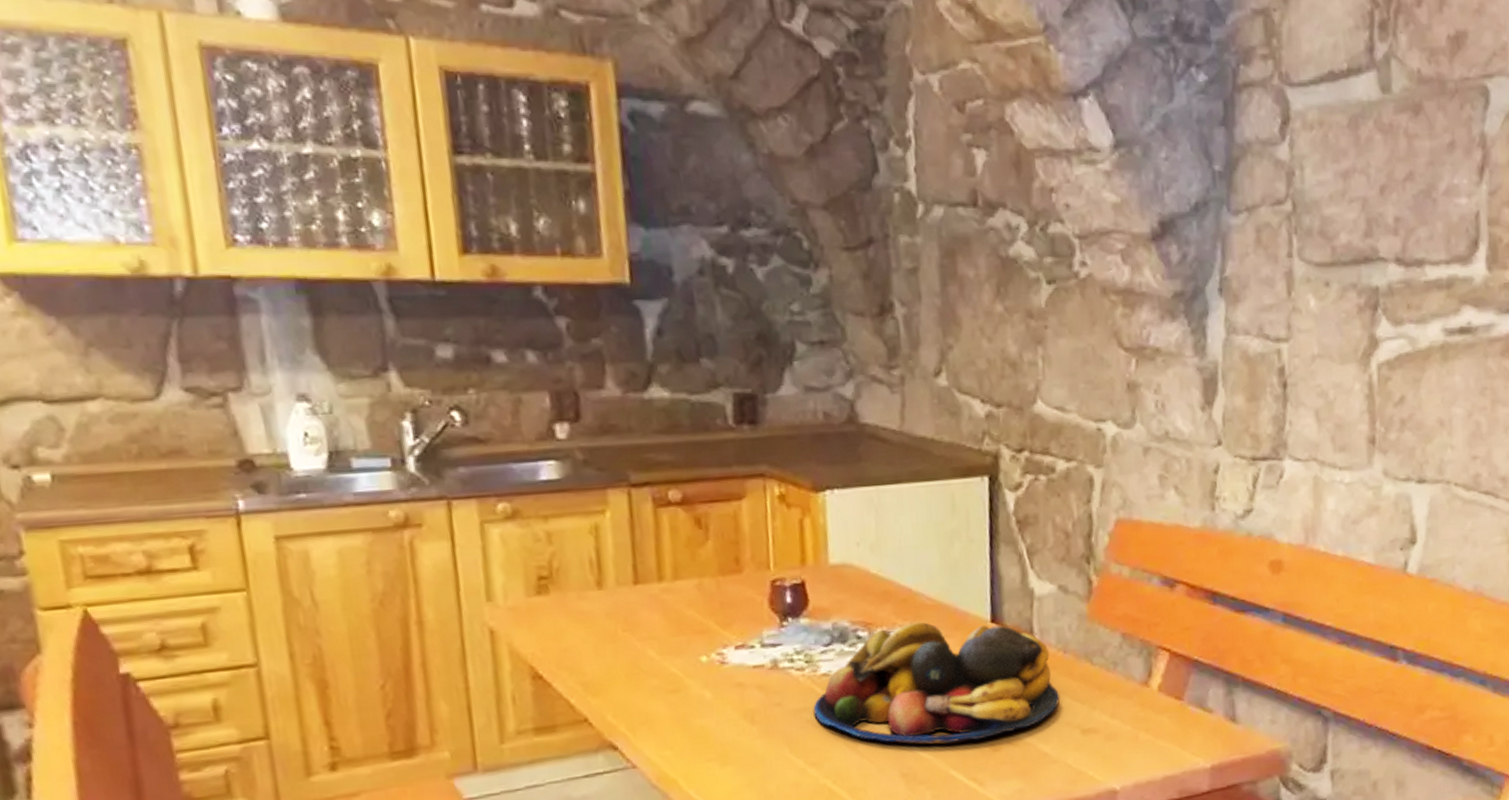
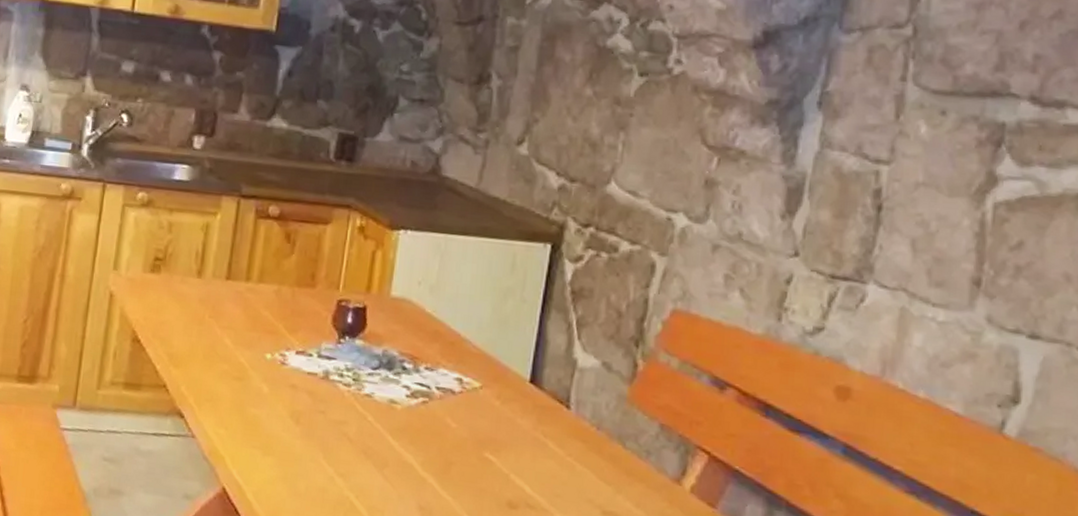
fruit bowl: present [813,621,1060,744] -> none [351,365,586,494]

